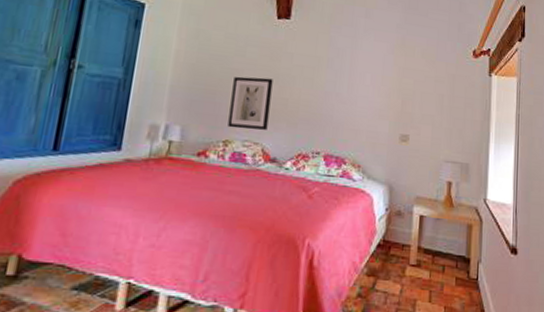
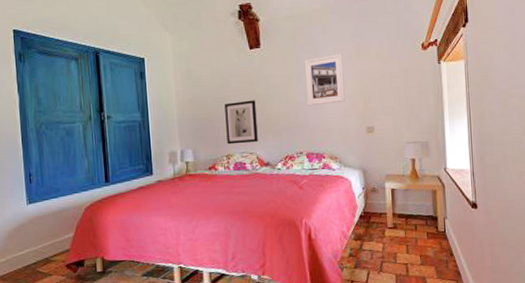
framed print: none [334,43,384,100] -> present [304,53,345,106]

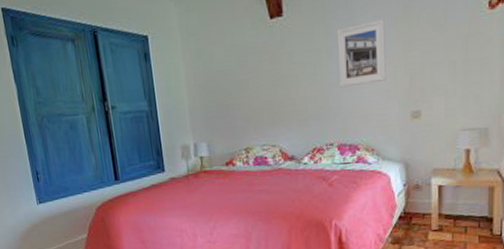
wall art: present [225,100,258,145] -> none [242,82,281,136]

